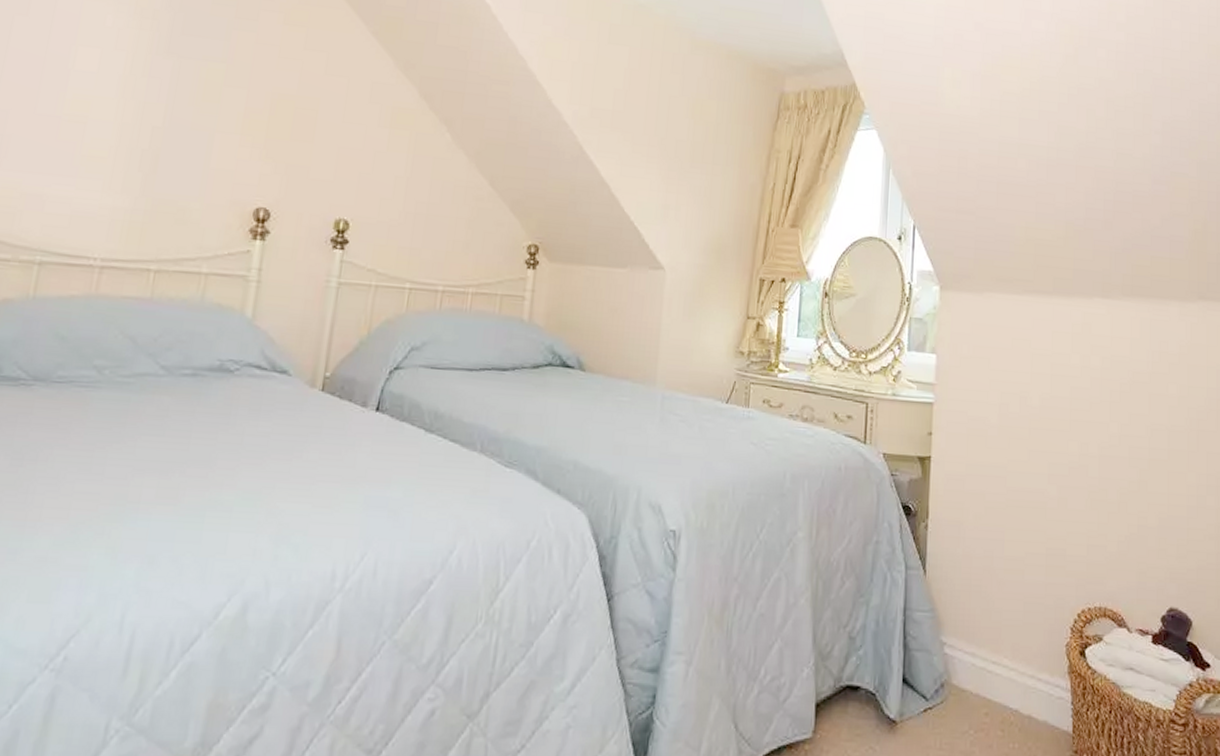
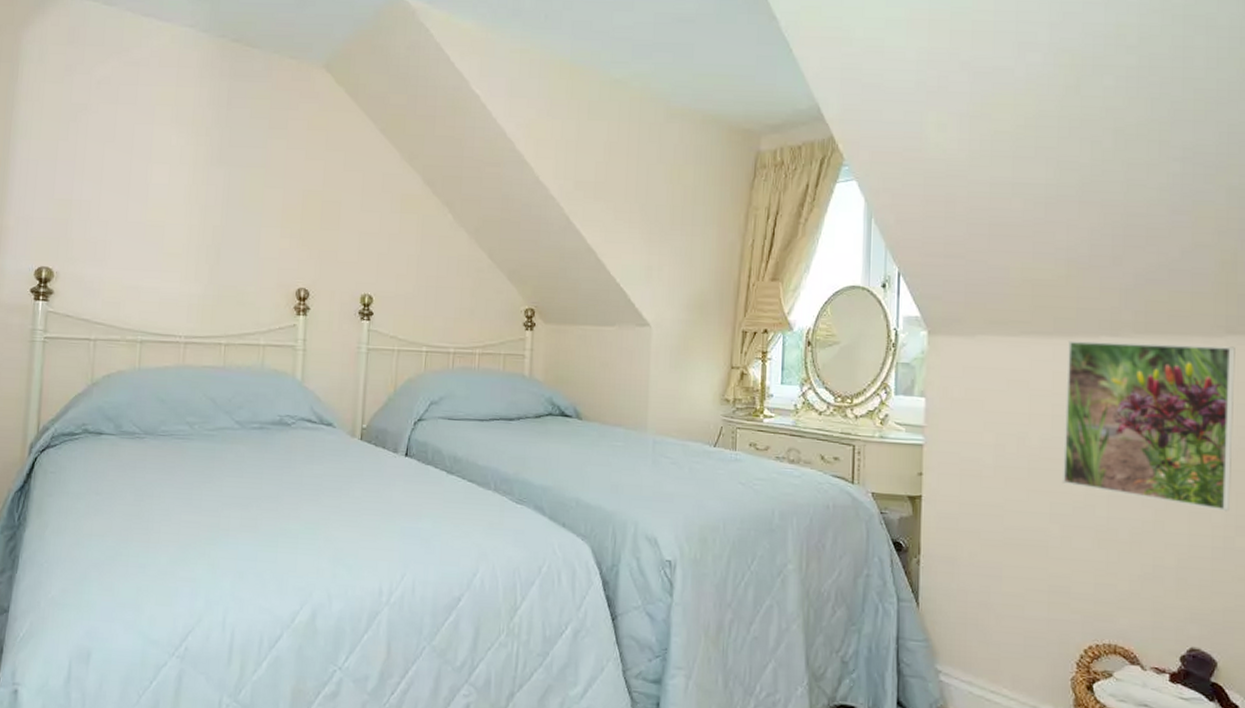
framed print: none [1059,301,1206,472] -> present [1061,341,1235,512]

